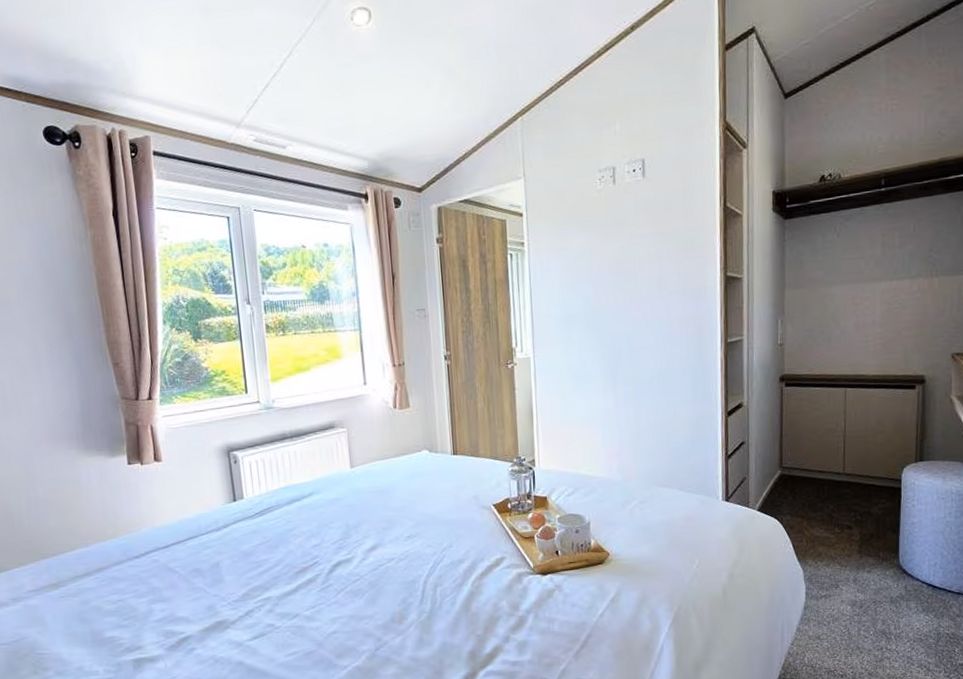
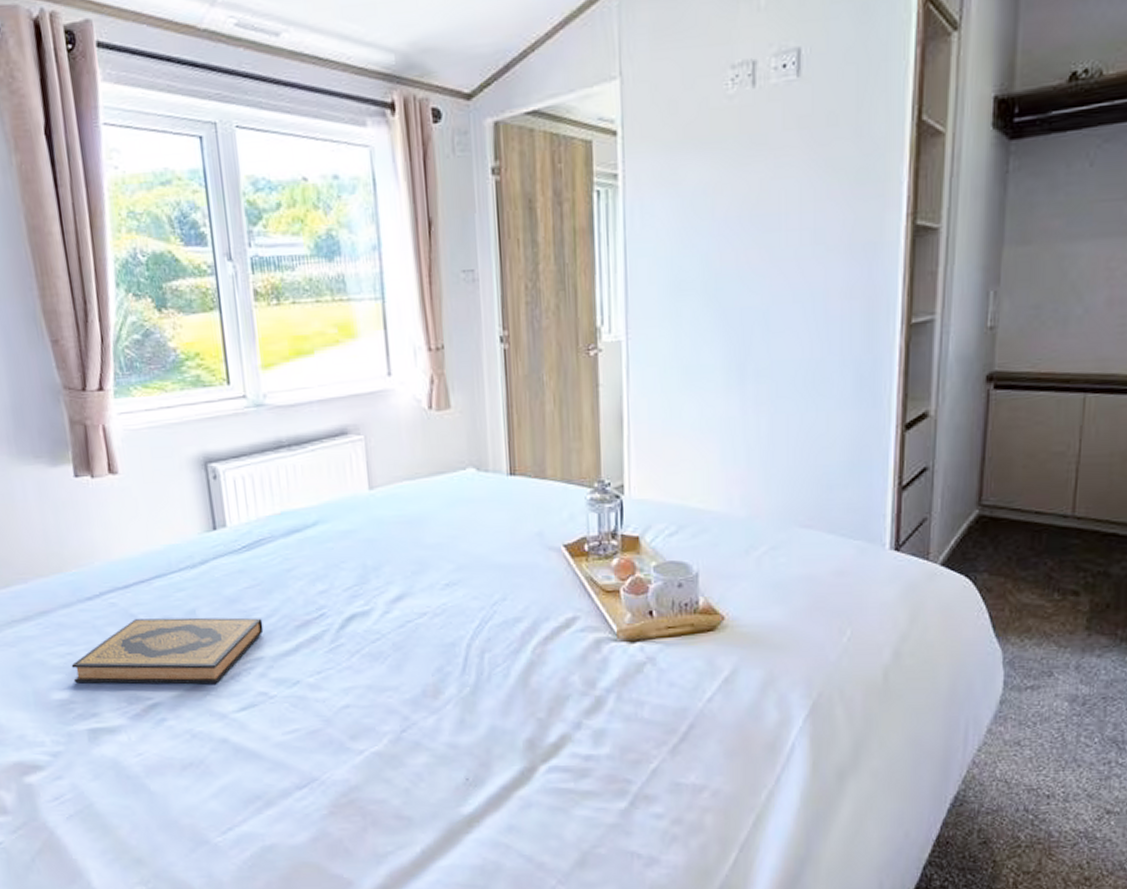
hardback book: none [121,567,271,623] -> present [71,617,264,684]

